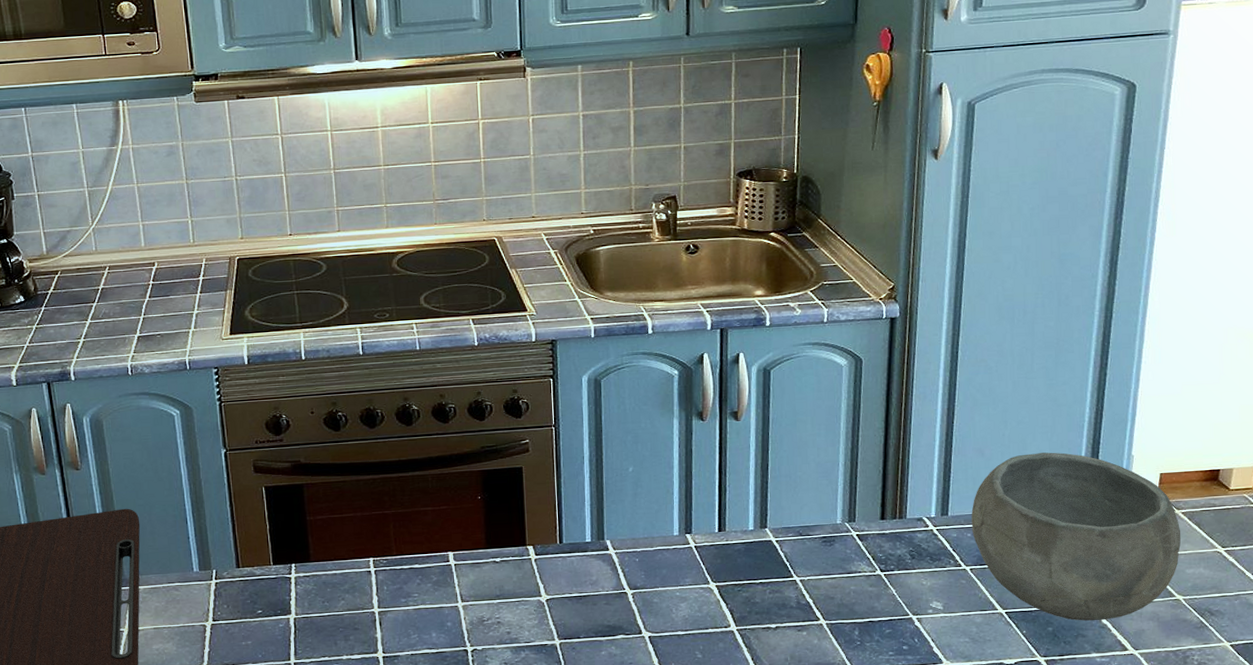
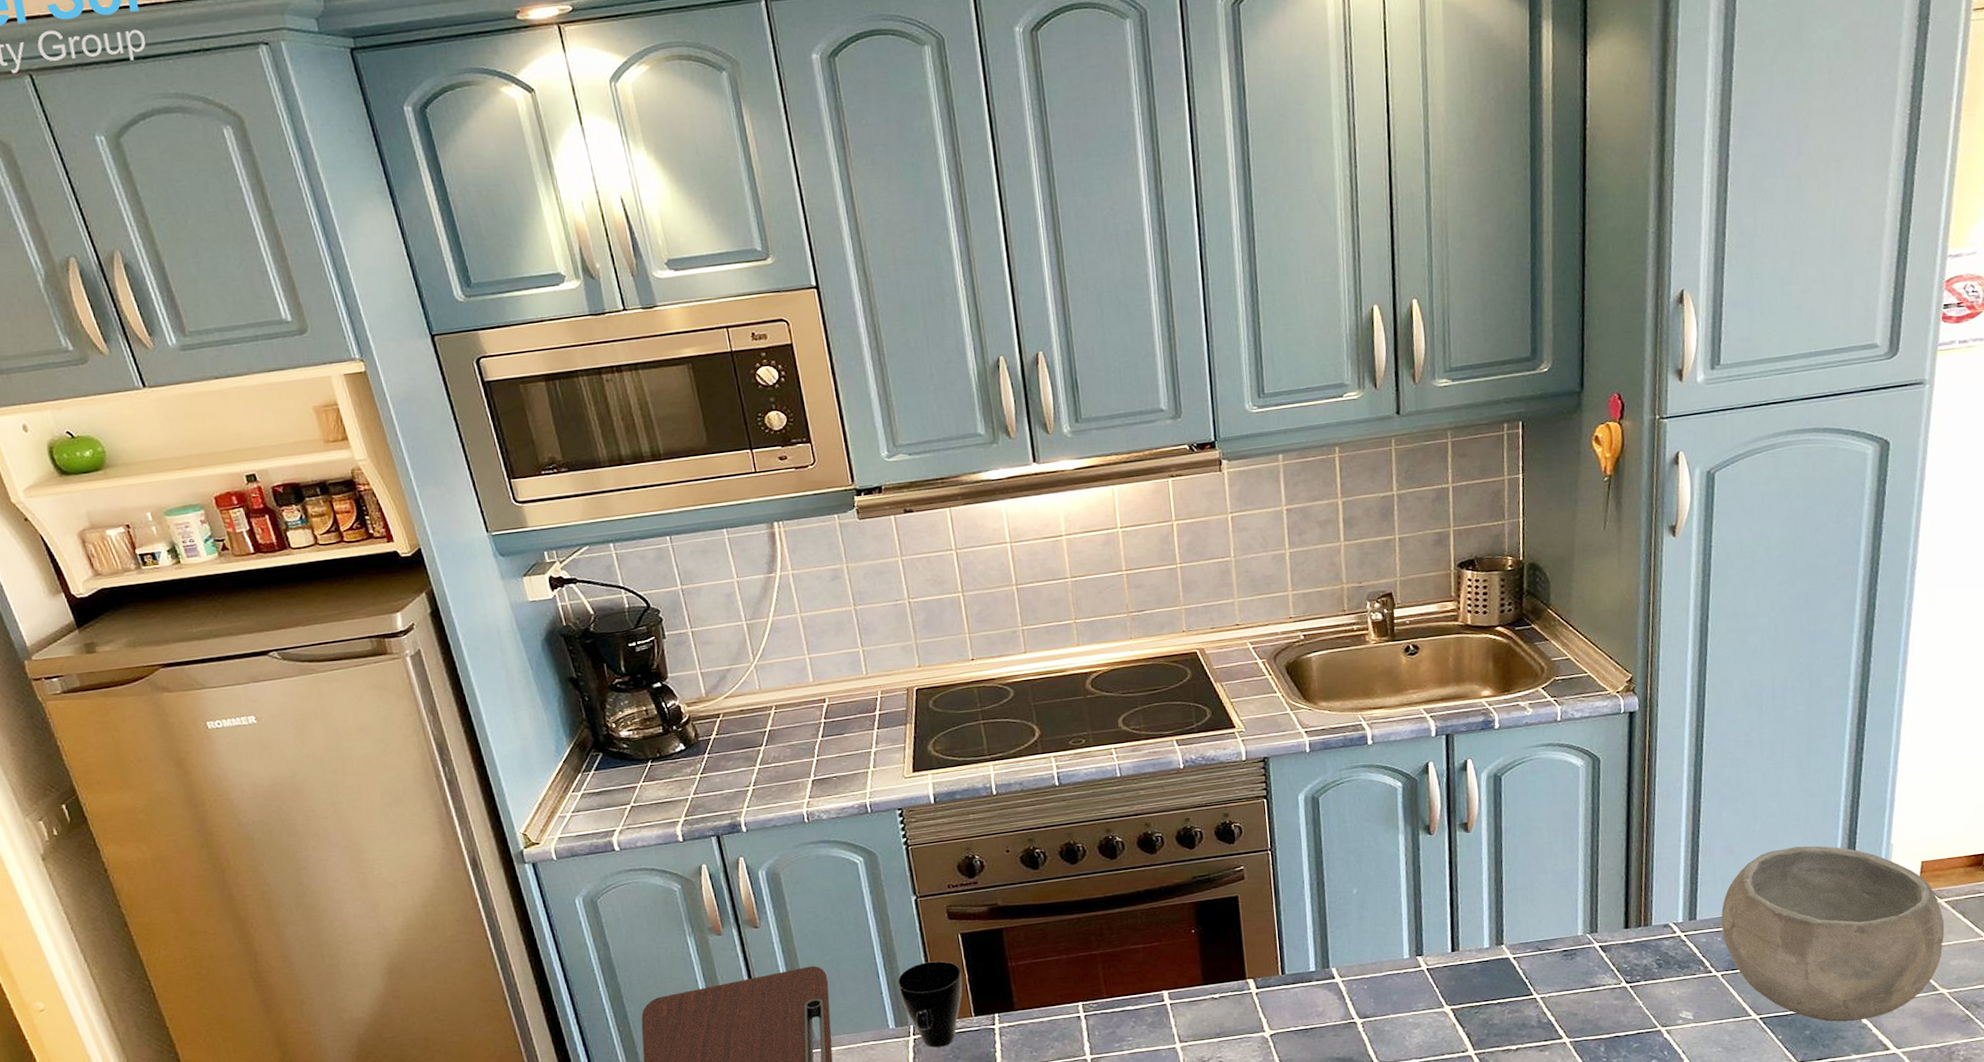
cup: none [204,511,264,592] -> present [898,961,963,1048]

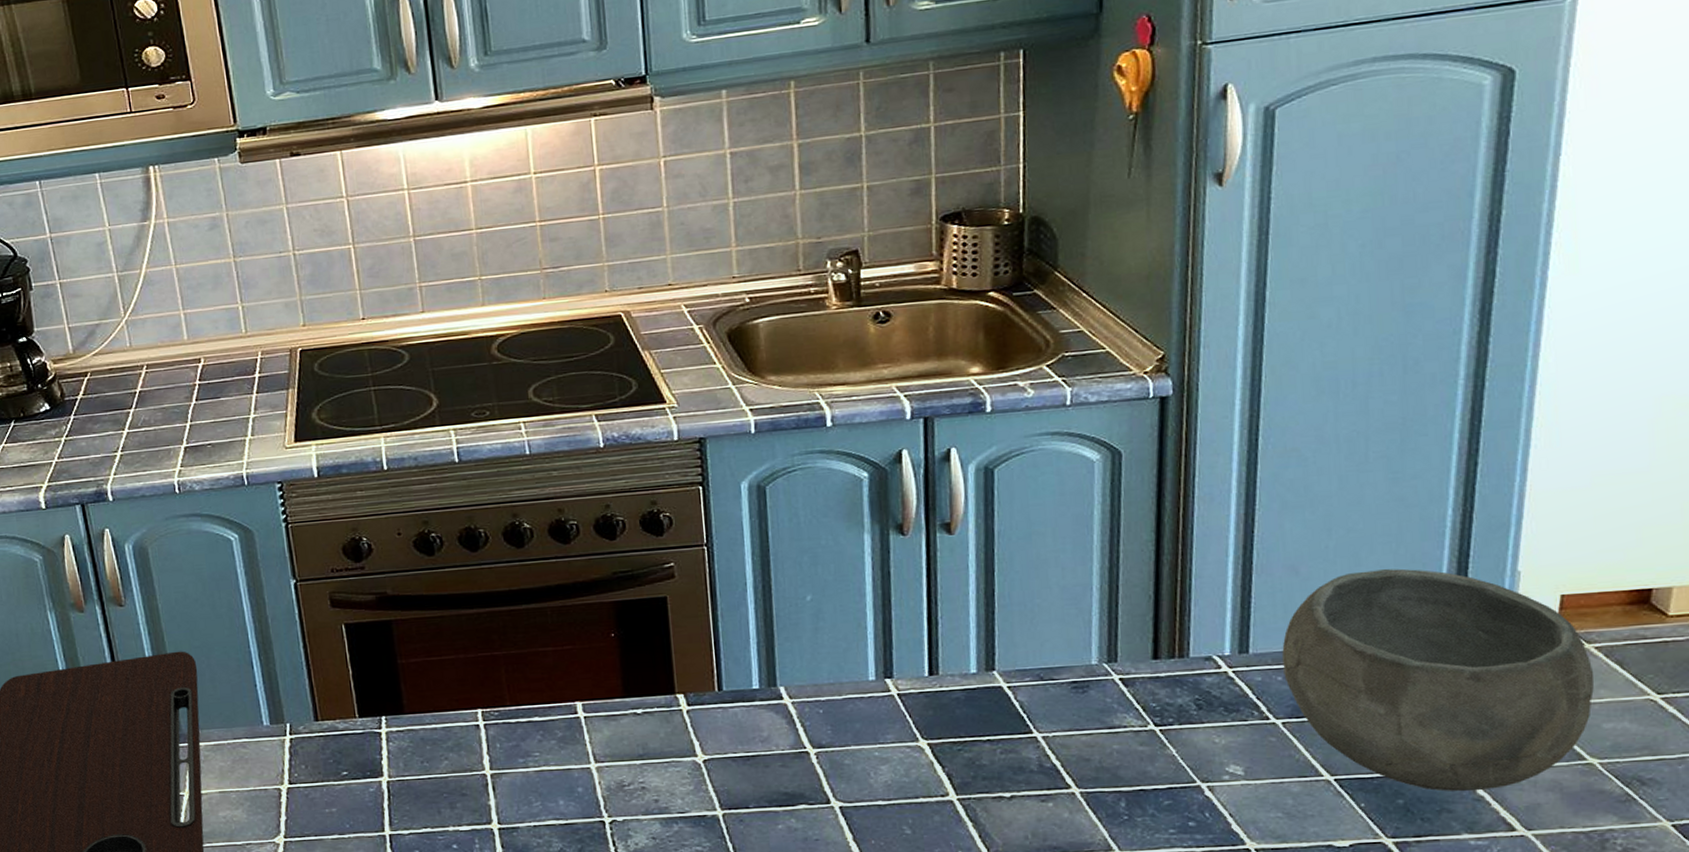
cup: present [898,961,963,1048] -> none [273,653,346,750]

